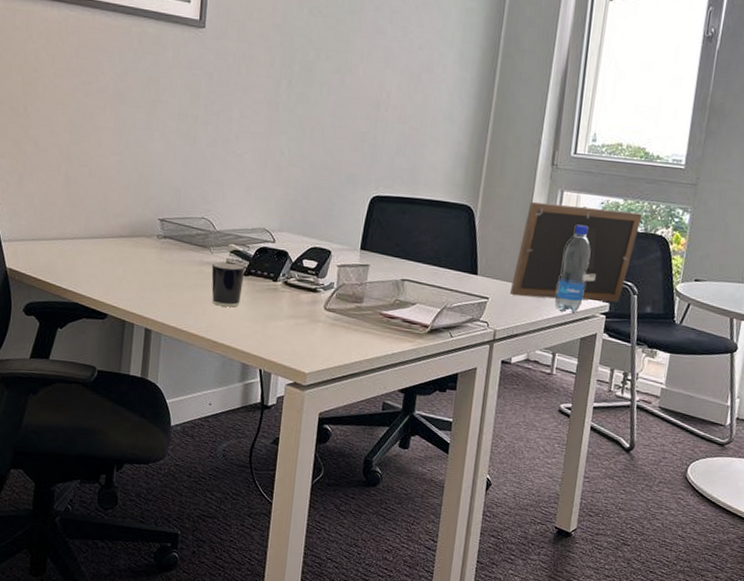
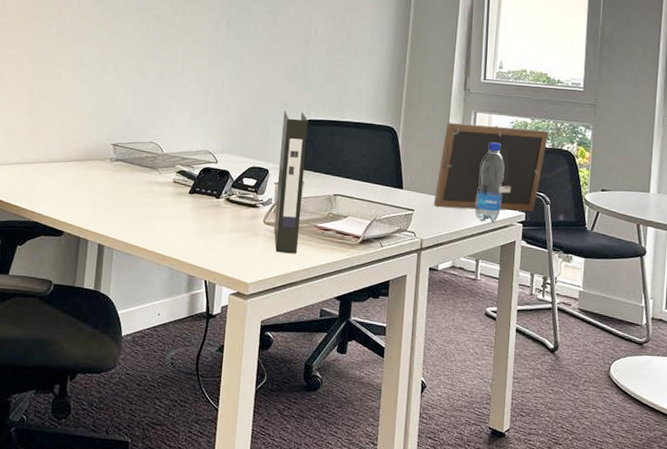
mug: present [211,262,245,307] -> none [159,182,190,223]
binder: none [335,185,376,343] -> present [273,111,308,254]

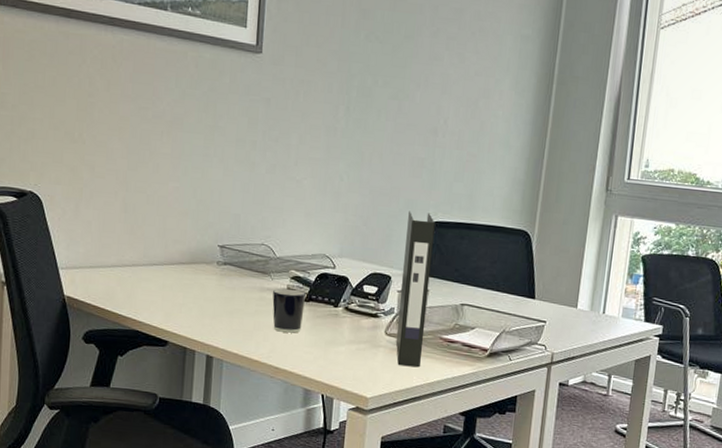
mug: none [159,182,190,223] -> present [272,288,306,333]
picture frame: present [433,122,549,212] -> none [566,226,693,325]
bottle: present [475,142,505,223] -> none [610,249,645,336]

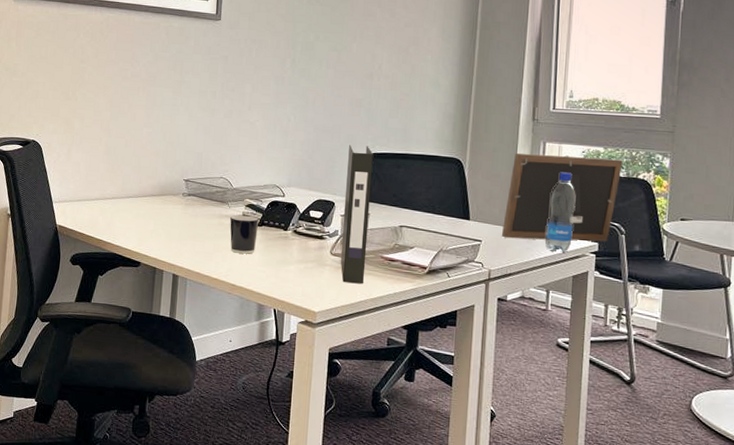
picture frame: none [566,226,693,325] -> present [501,152,623,242]
bottle: none [610,249,645,336] -> present [545,172,576,253]

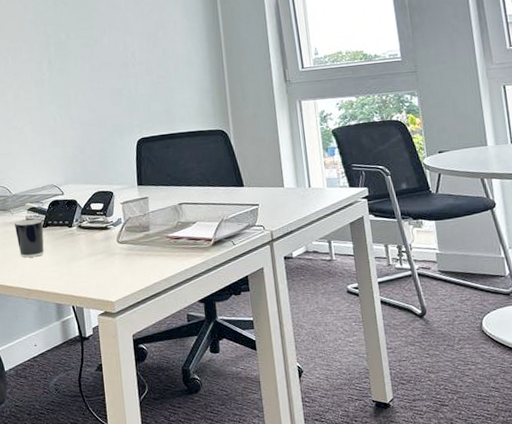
binder: present [340,145,373,284] -> none [117,132,154,268]
picture frame: present [501,152,623,242] -> none [274,105,376,198]
bottle: present [545,172,576,253] -> none [314,125,343,203]

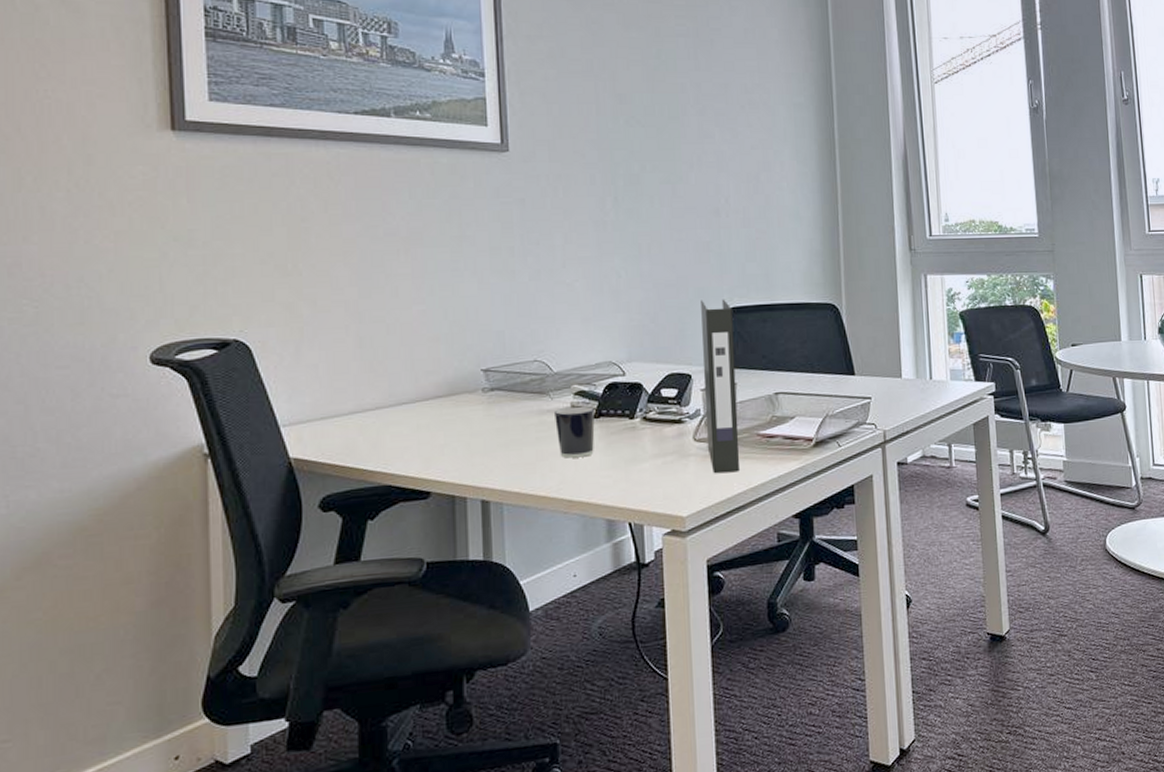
binder: none [117,132,154,268] -> present [701,299,740,474]

